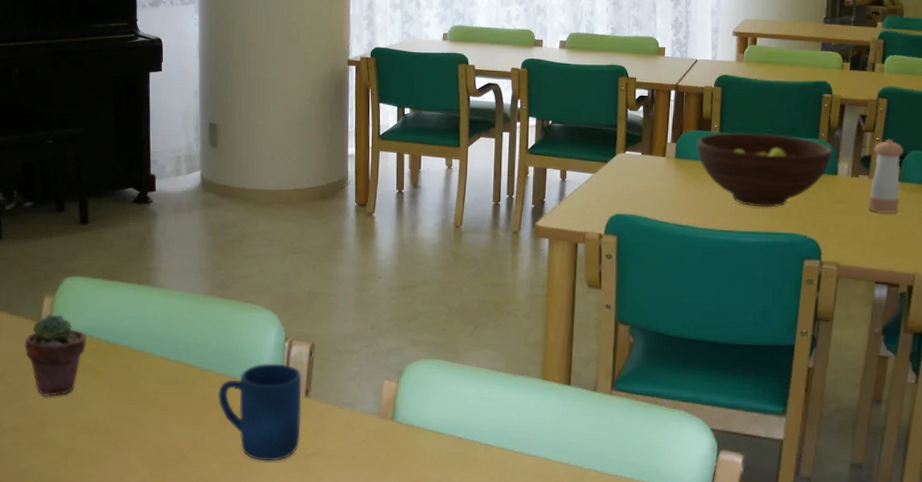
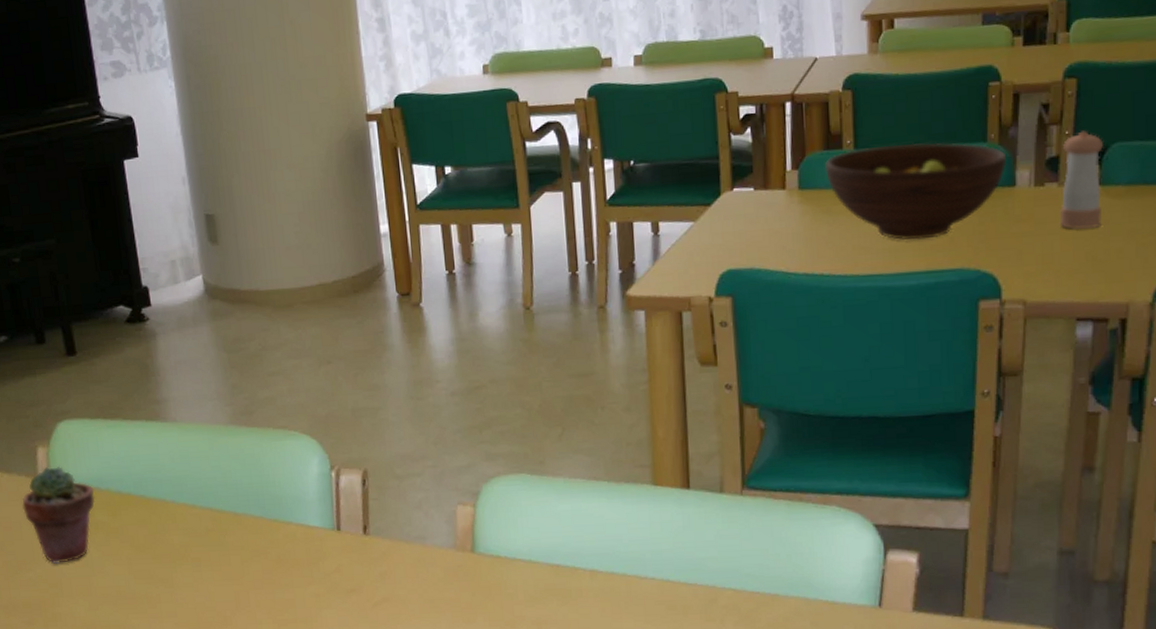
mug: present [217,363,302,462] -> none [257,497,364,615]

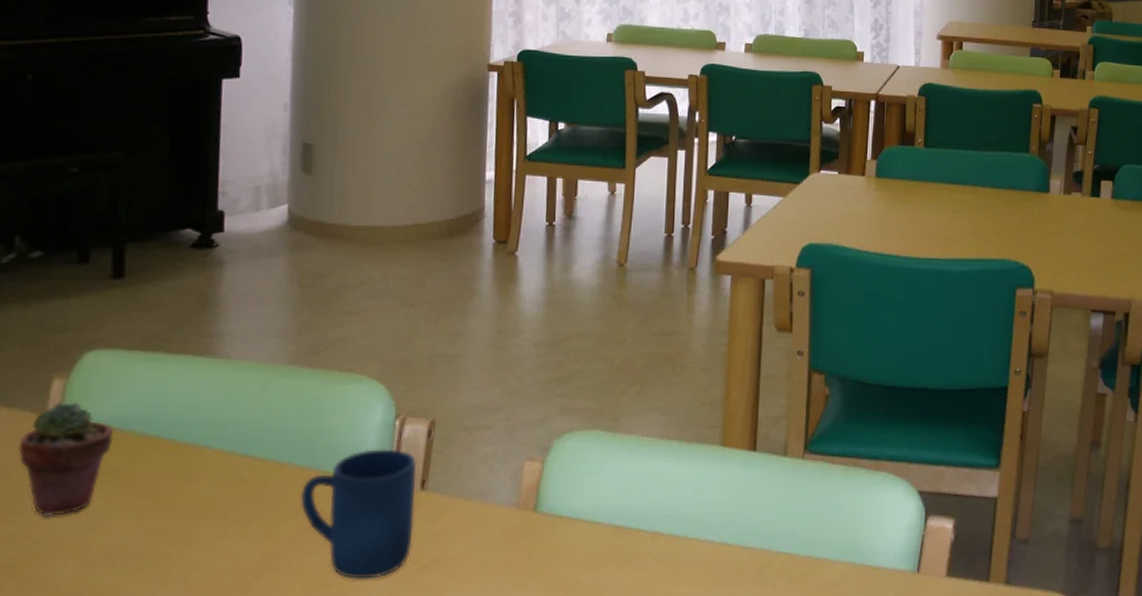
mug: none [257,497,364,615] -> present [299,449,417,579]
fruit bowl: present [825,142,1007,240] -> none [899,147,1044,231]
pepper shaker: present [1059,130,1103,229] -> none [1081,152,1116,233]

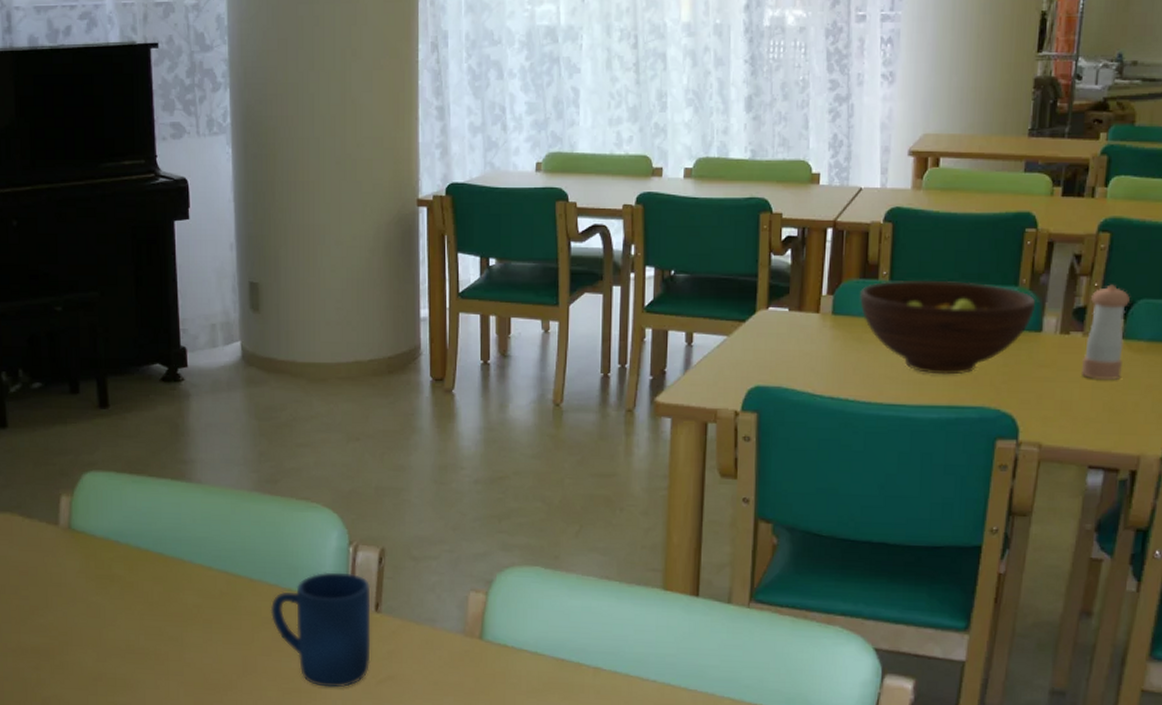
potted succulent: present [18,401,114,518] -> none [40,515,114,613]
fruit bowl: none [899,147,1044,231] -> present [860,280,1036,375]
pepper shaker: none [1081,152,1116,233] -> present [1081,284,1130,380]

